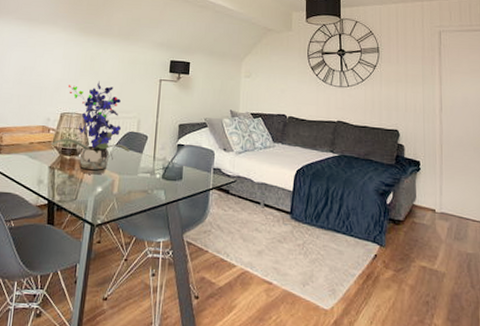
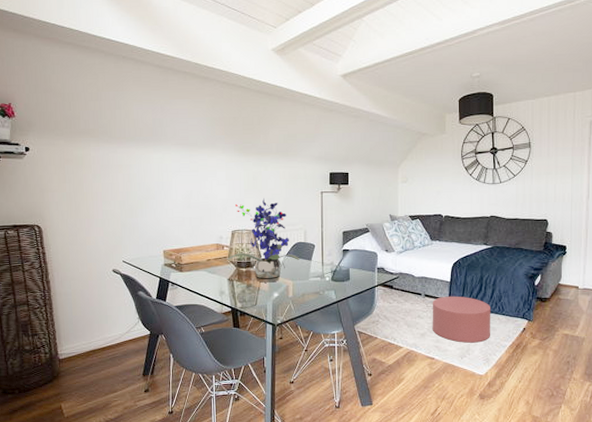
pouf: none [271,208,338,268] -> present [432,296,491,343]

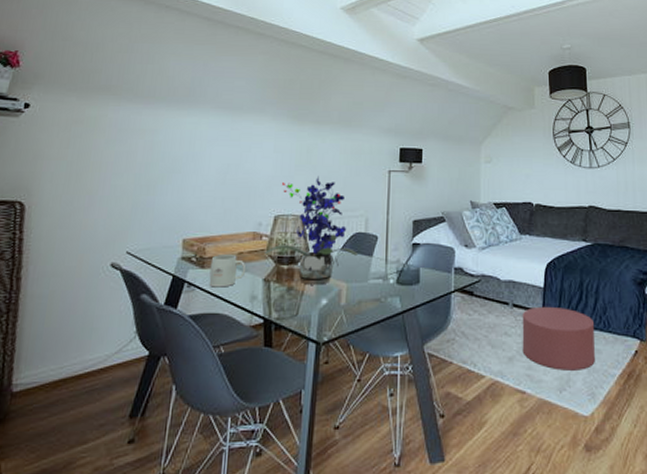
mug: none [186,260,214,286] -> present [209,253,247,288]

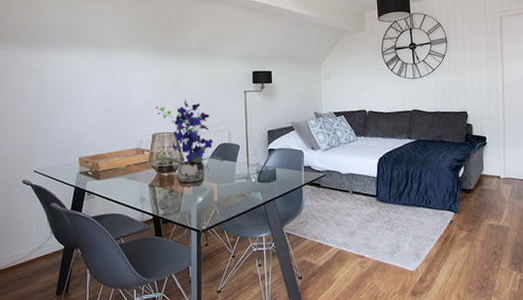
mug: present [209,253,247,288] -> none [104,166,134,194]
pouf: present [522,306,595,371] -> none [360,191,419,239]

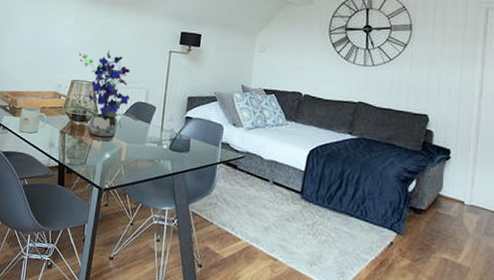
mug: none [104,166,134,194] -> present [18,107,48,134]

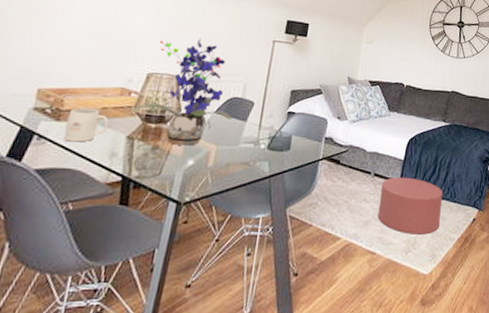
pouf: none [278,187,352,250] -> present [377,177,443,235]

